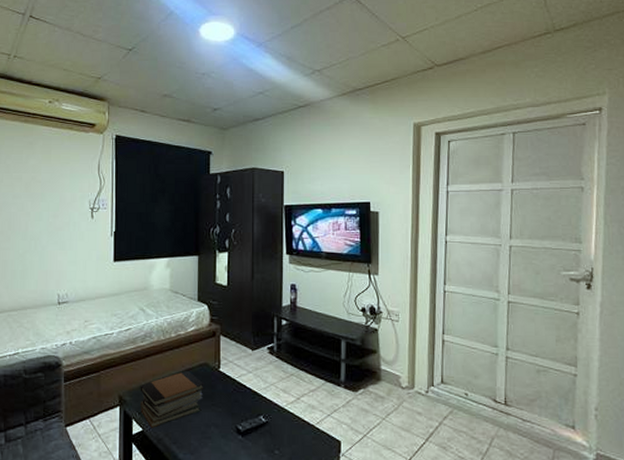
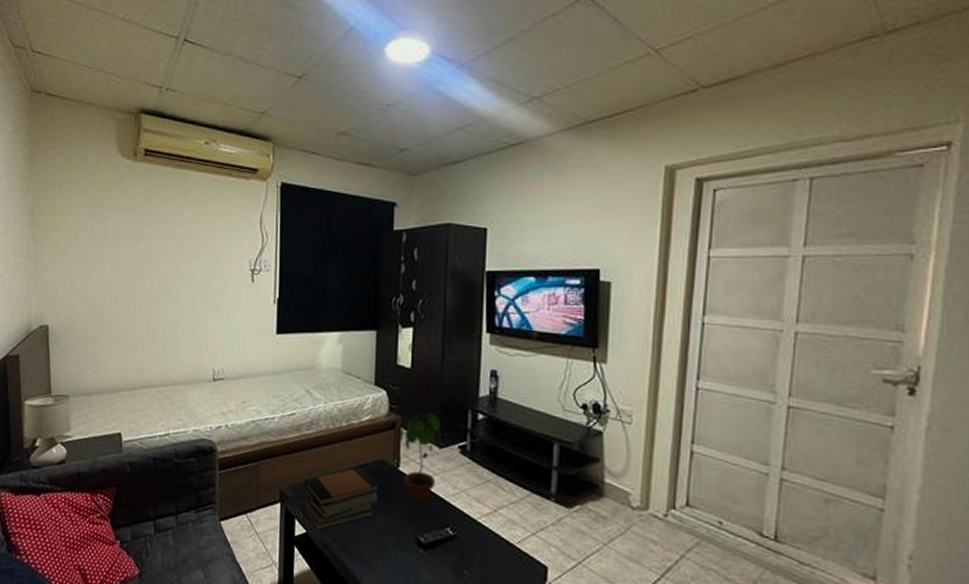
potted plant: none [219,322,252,399] -> present [399,413,440,505]

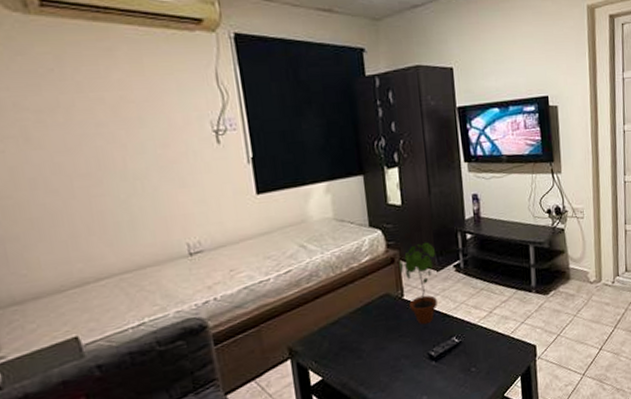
book stack: present [304,466,380,531] -> none [312,304,388,375]

